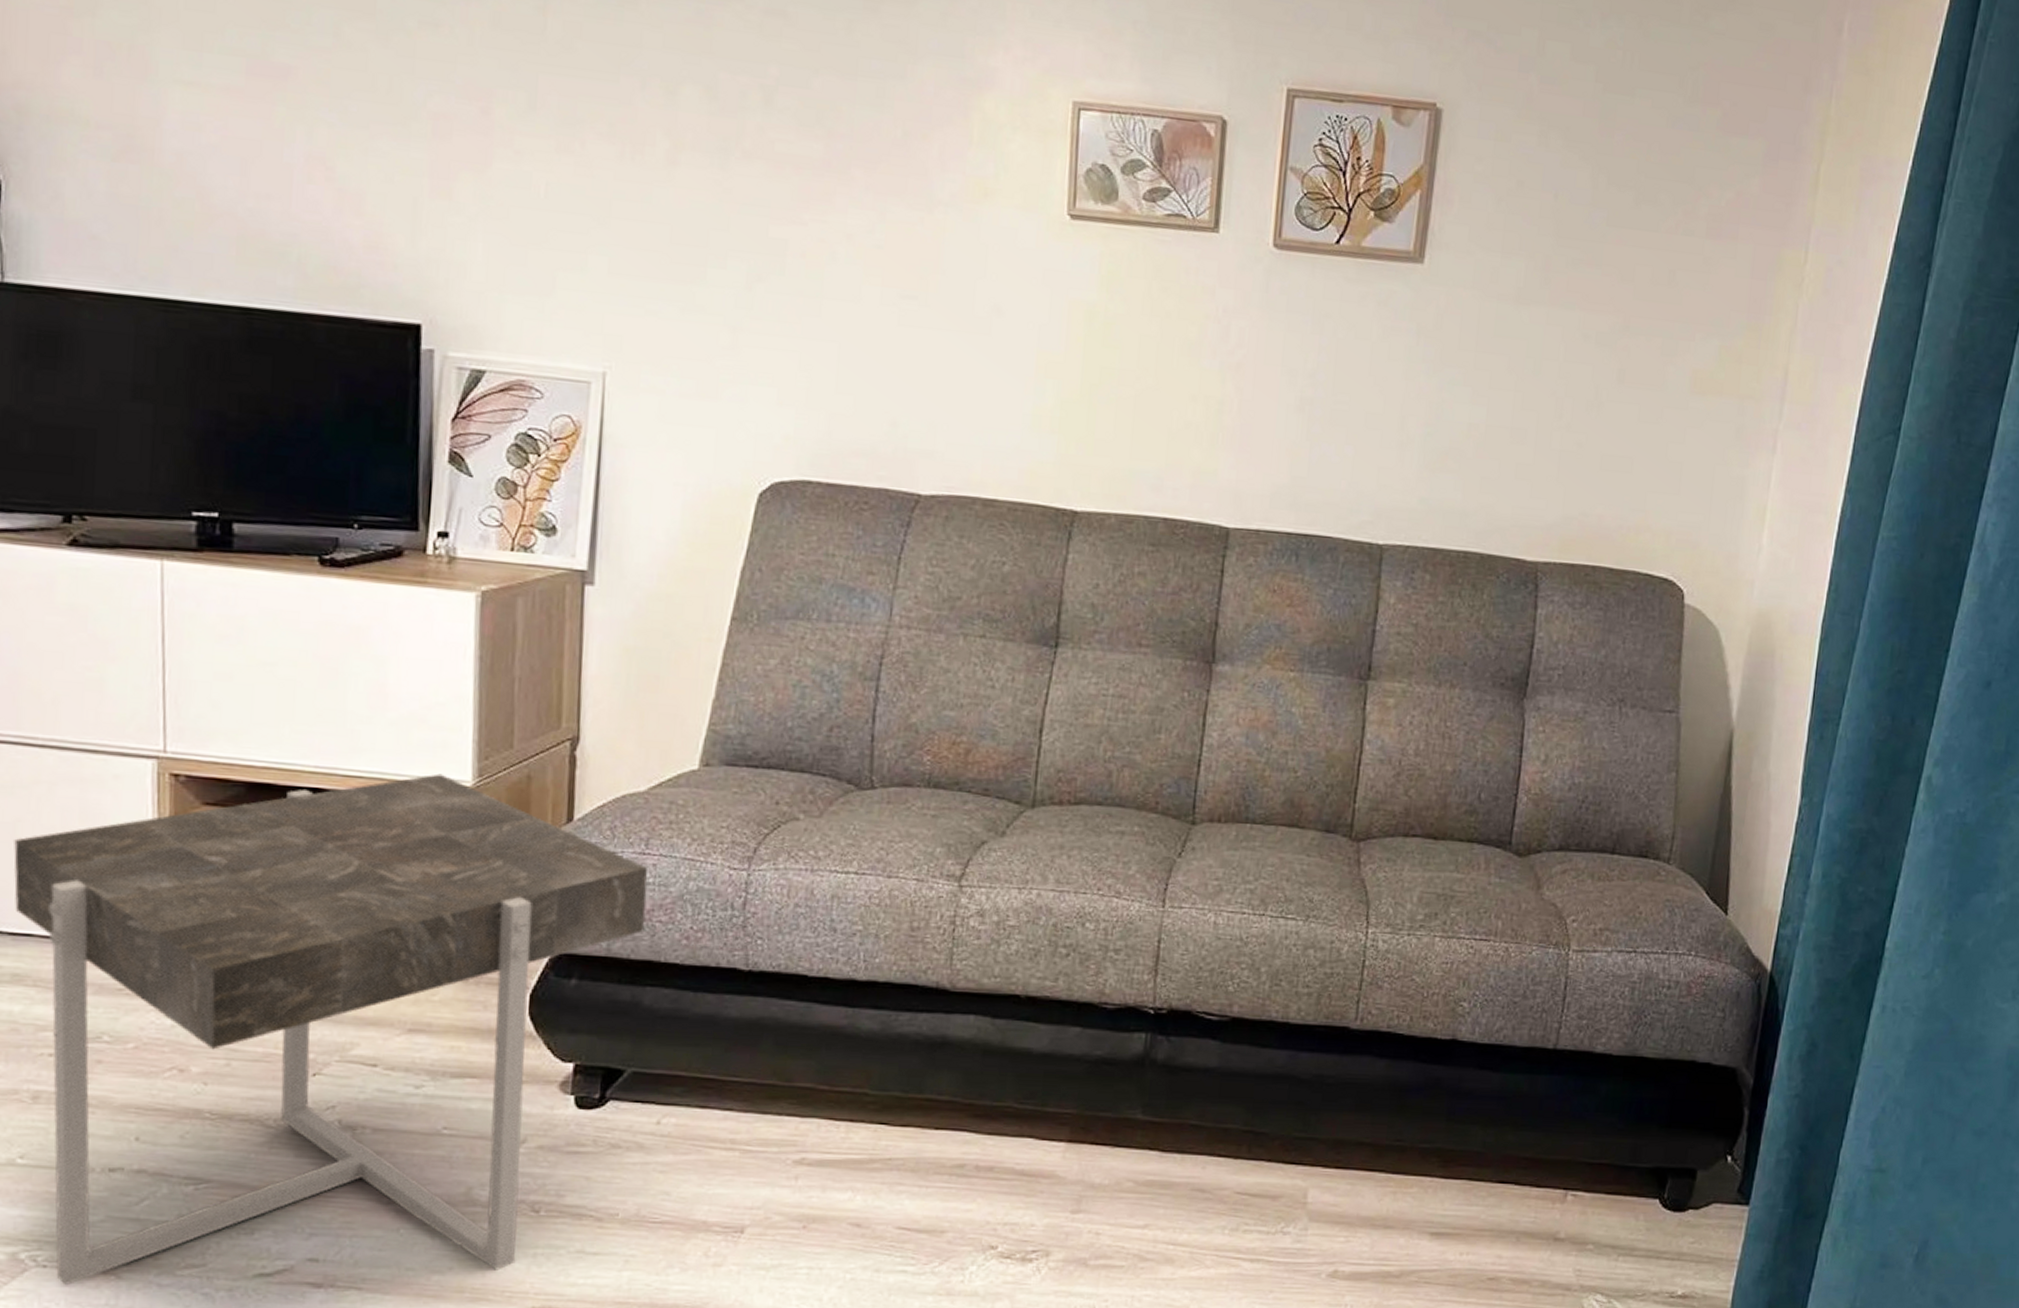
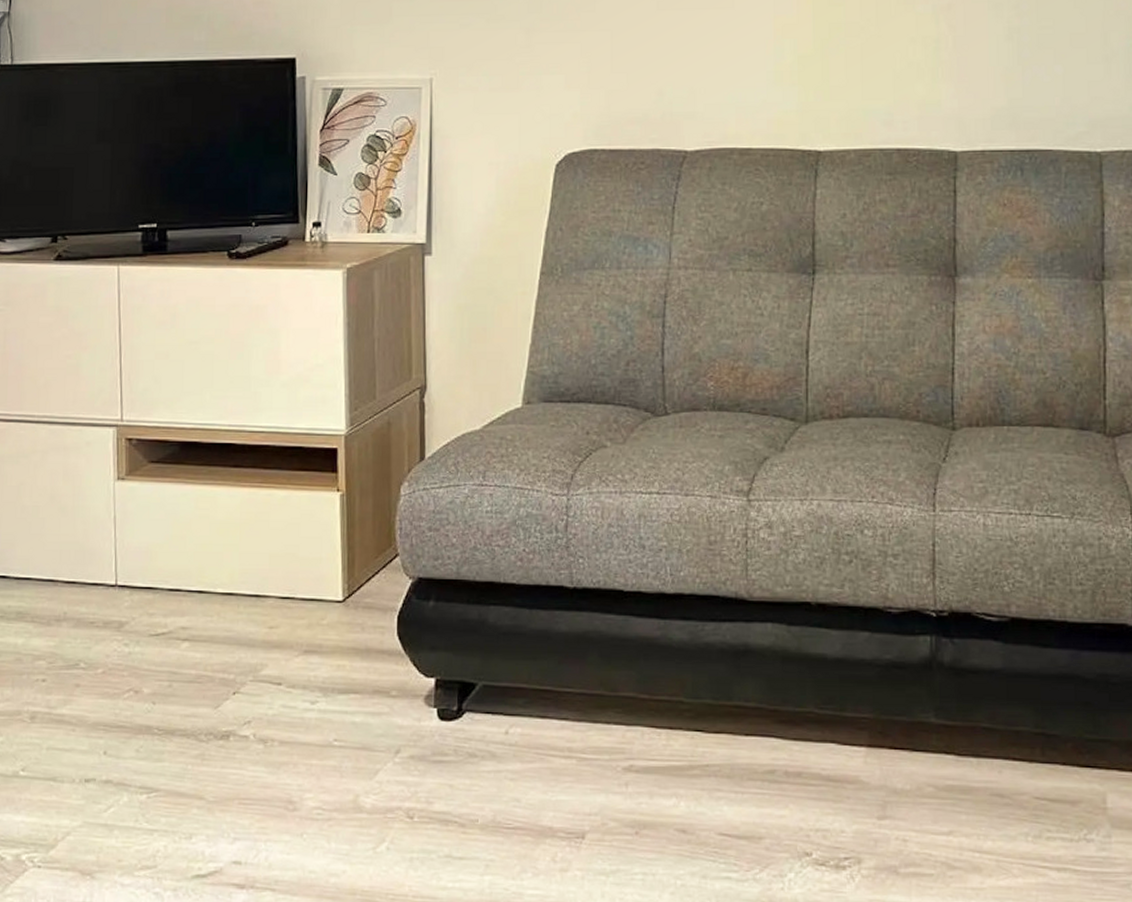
side table: present [14,773,649,1285] -> none [18,425,487,884]

